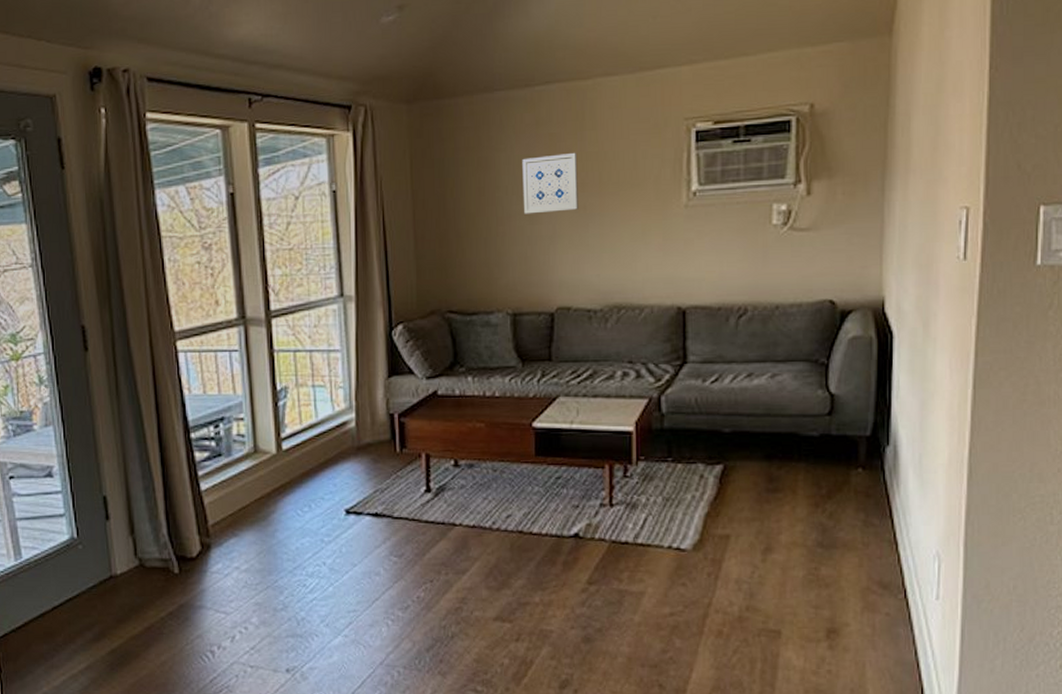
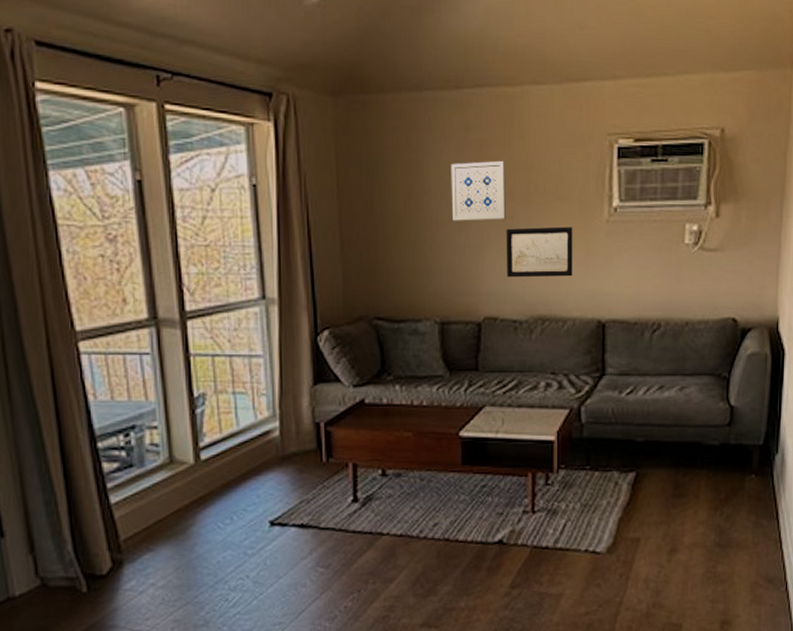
wall art: none [578,213,650,267] -> present [506,227,573,278]

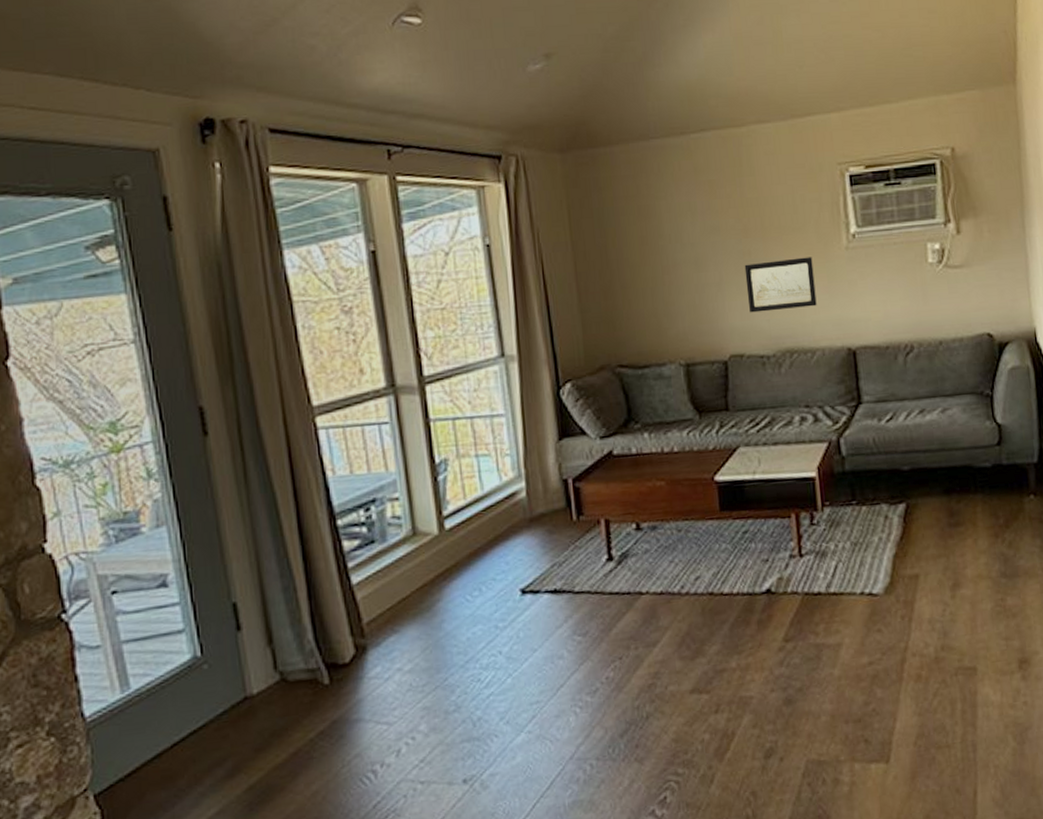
wall art: present [451,160,506,221] -> none [683,198,743,262]

